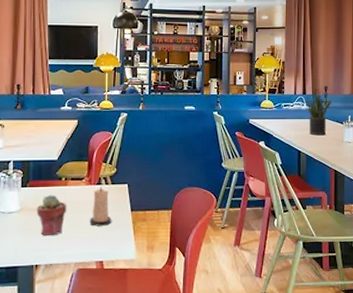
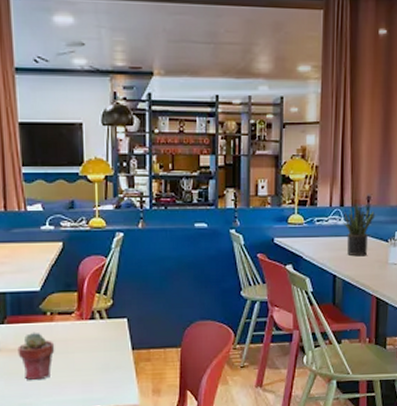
candle: present [89,187,112,226] -> none [82,322,110,368]

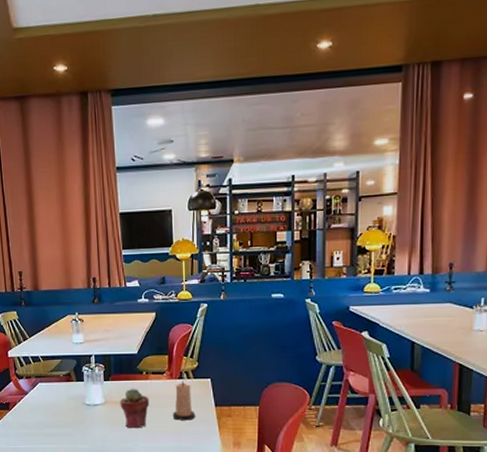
candle: none [82,322,110,368] -> present [172,381,196,420]
potted plant: present [343,204,377,257] -> none [423,271,461,323]

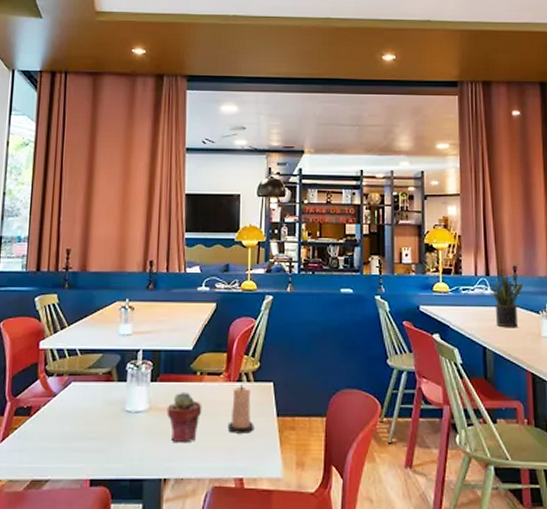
potted plant: none [423,271,461,323] -> present [490,273,525,328]

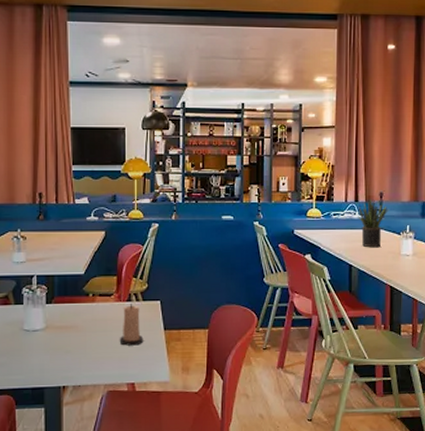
potted succulent: present [167,391,202,444] -> none [62,311,95,356]

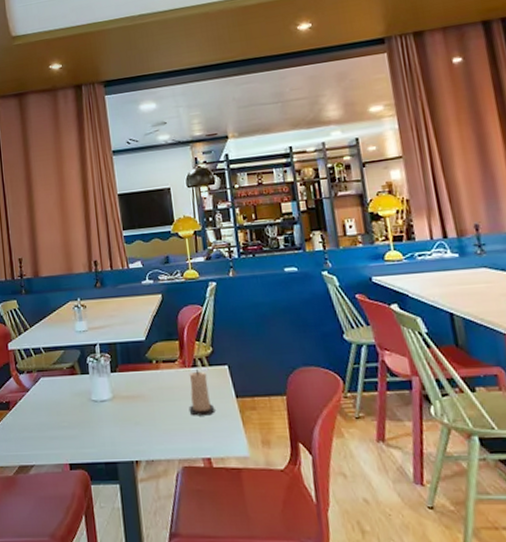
potted plant: present [358,199,390,248] -> none [449,233,492,291]

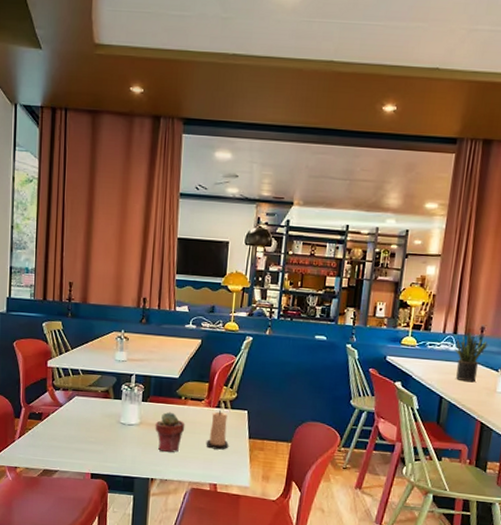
potted succulent: none [129,379,163,428] -> present [155,411,185,453]
potted plant: none [449,233,492,291] -> present [455,332,490,383]

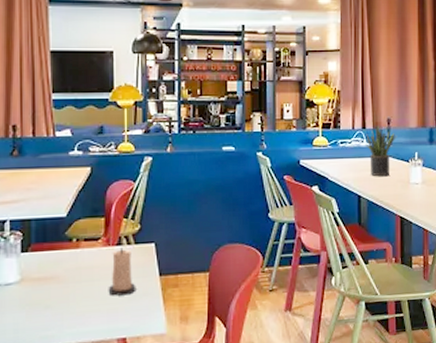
potted succulent: present [155,411,185,453] -> none [41,259,80,311]

